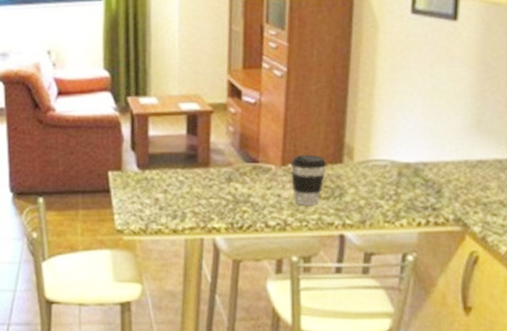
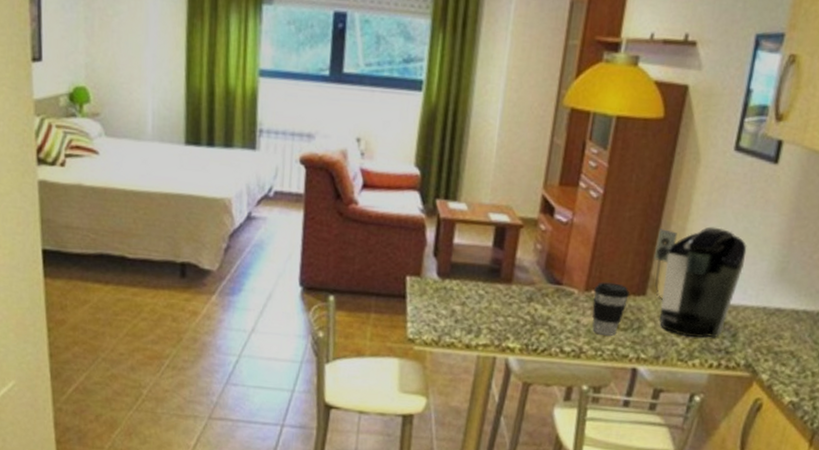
coffee maker: none [345,88,439,198] -> present [653,226,747,338]

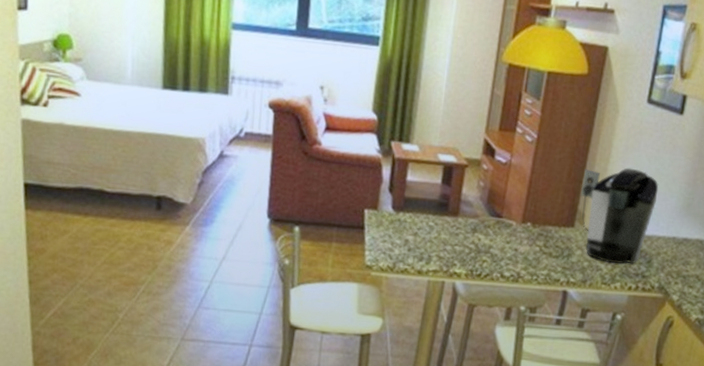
coffee cup: present [592,282,630,336] -> none [528,215,561,263]

